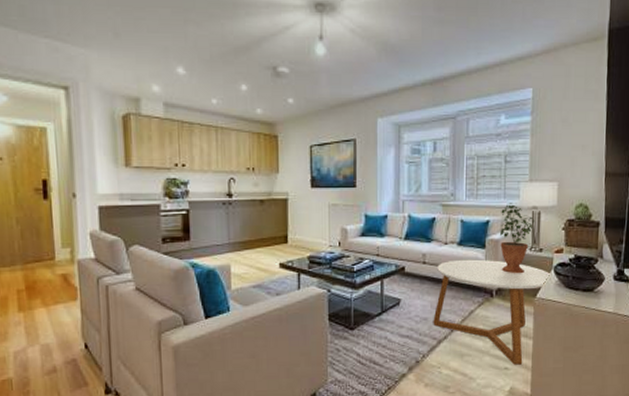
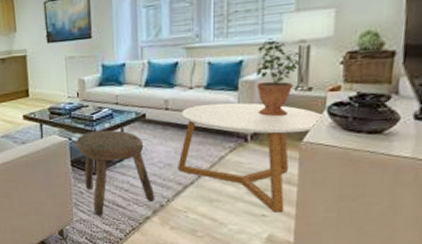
stool: none [334,282,411,376] -> present [75,130,155,216]

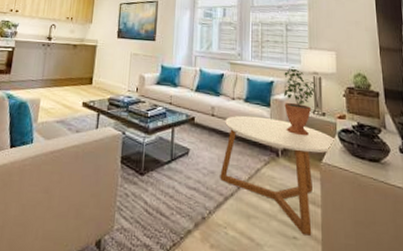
stool: present [75,130,155,216] -> none [128,127,198,226]

